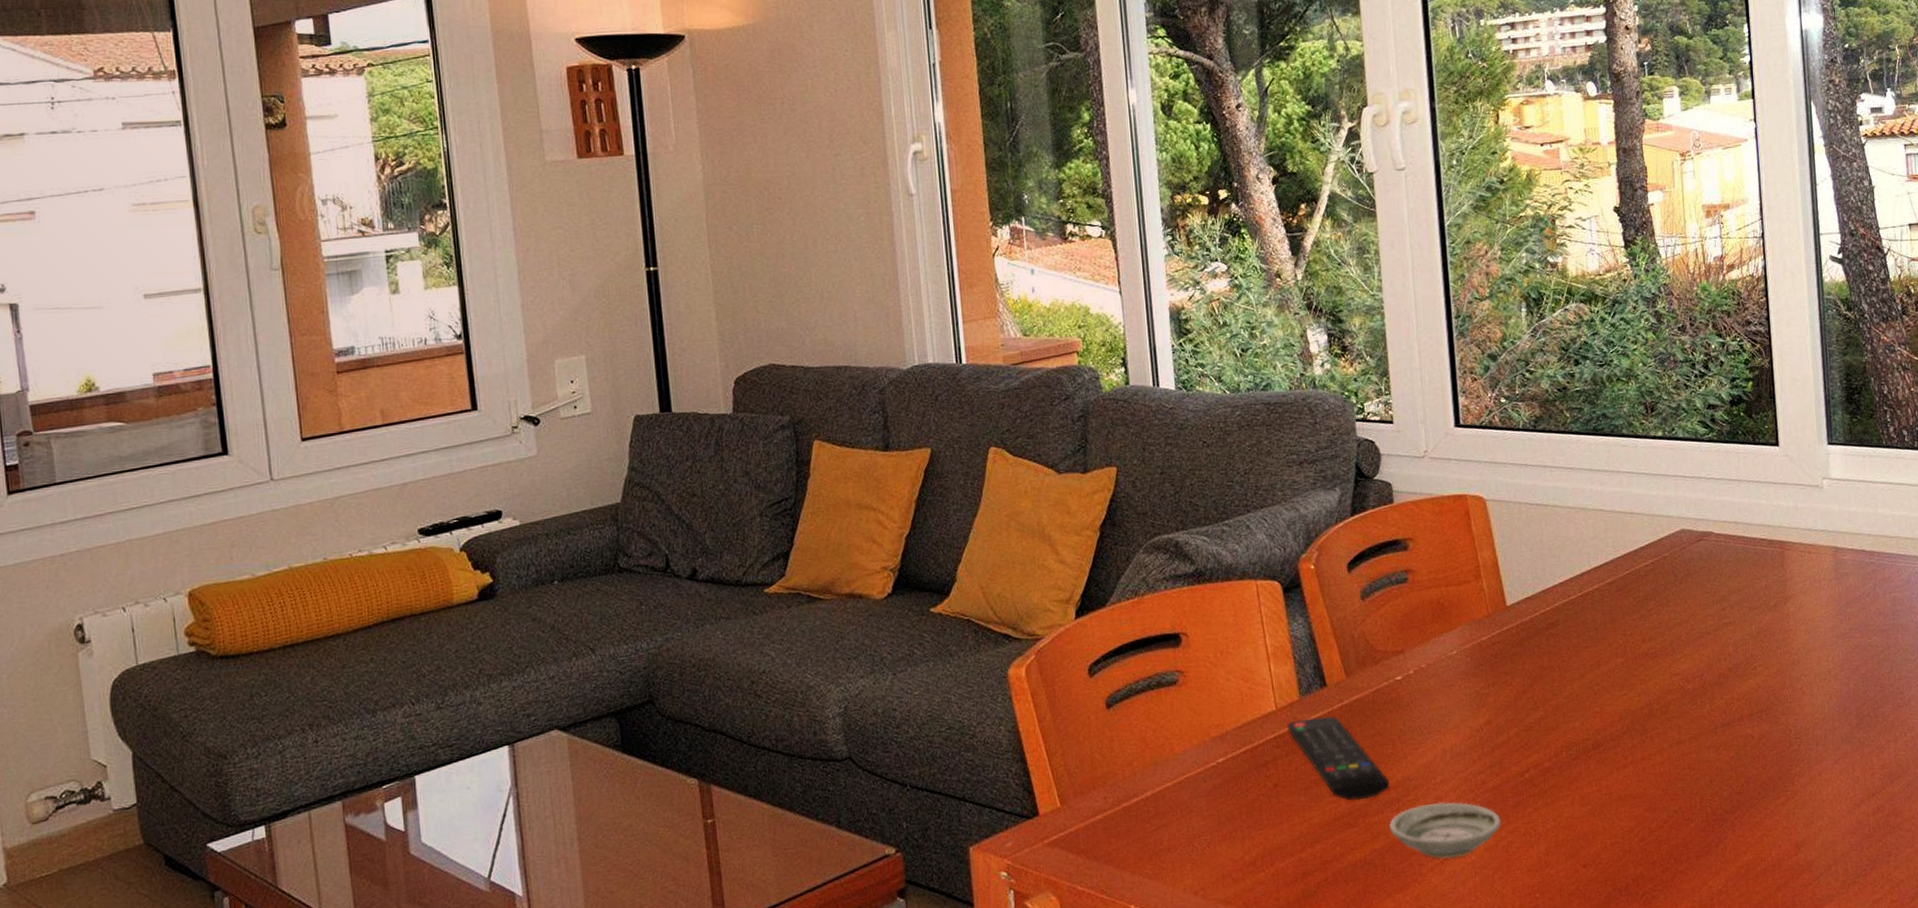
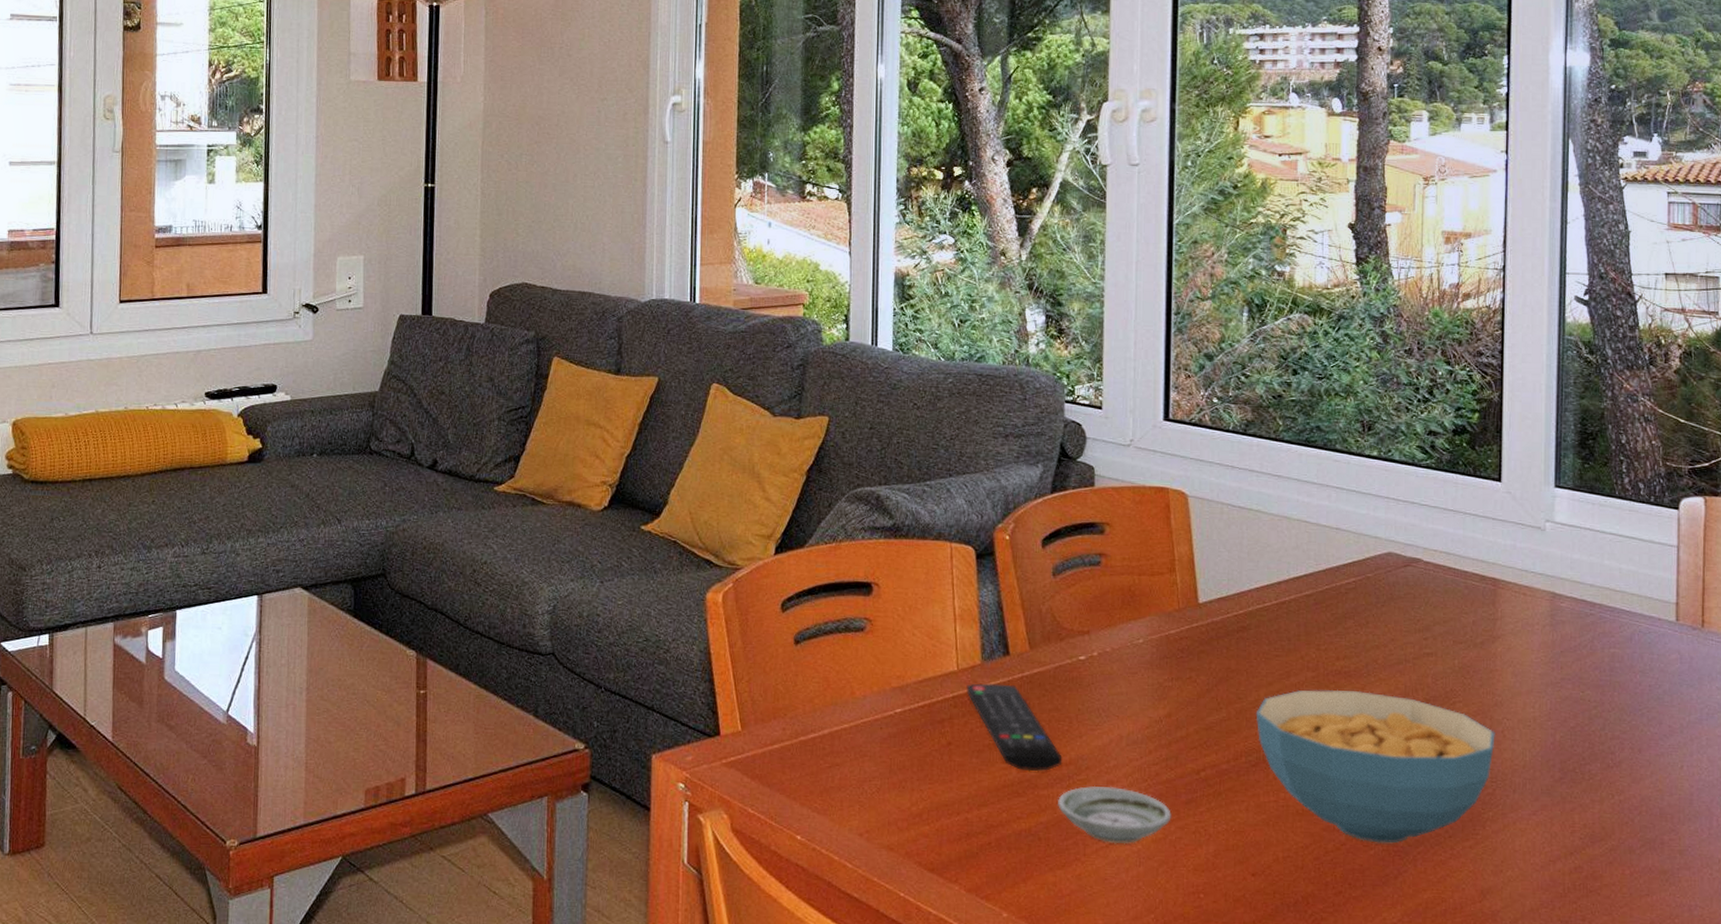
cereal bowl: none [1571,669,1796,816] -> present [1255,689,1495,844]

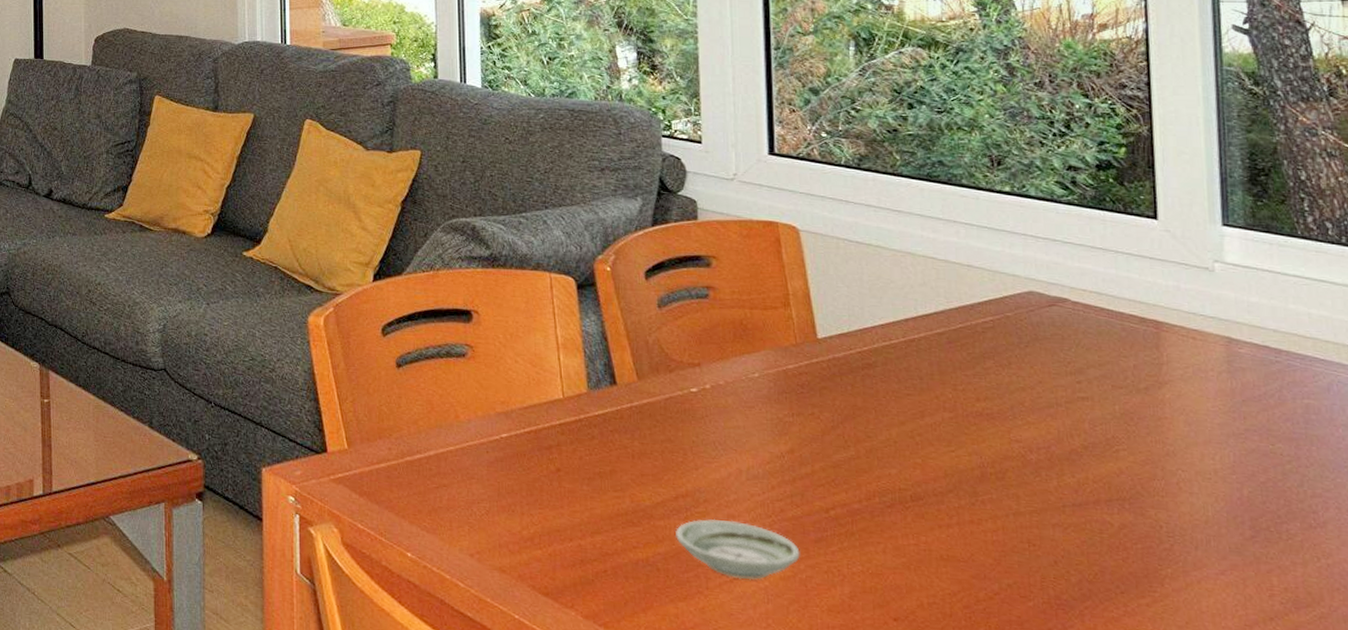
remote control: present [966,683,1062,772] -> none [573,411,678,502]
cereal bowl: present [1255,689,1495,844] -> none [888,431,1169,596]

